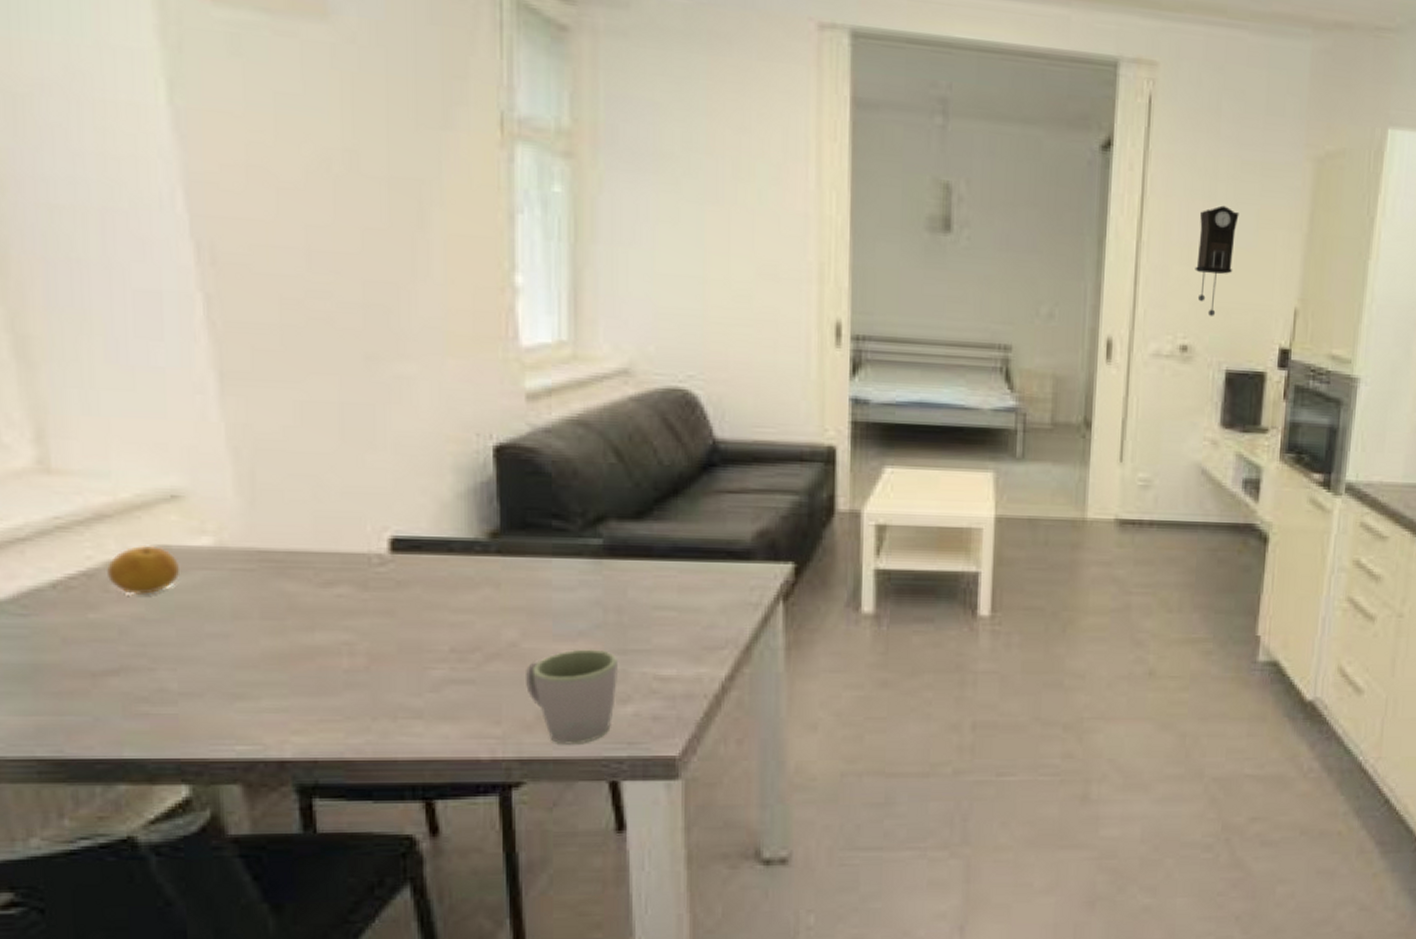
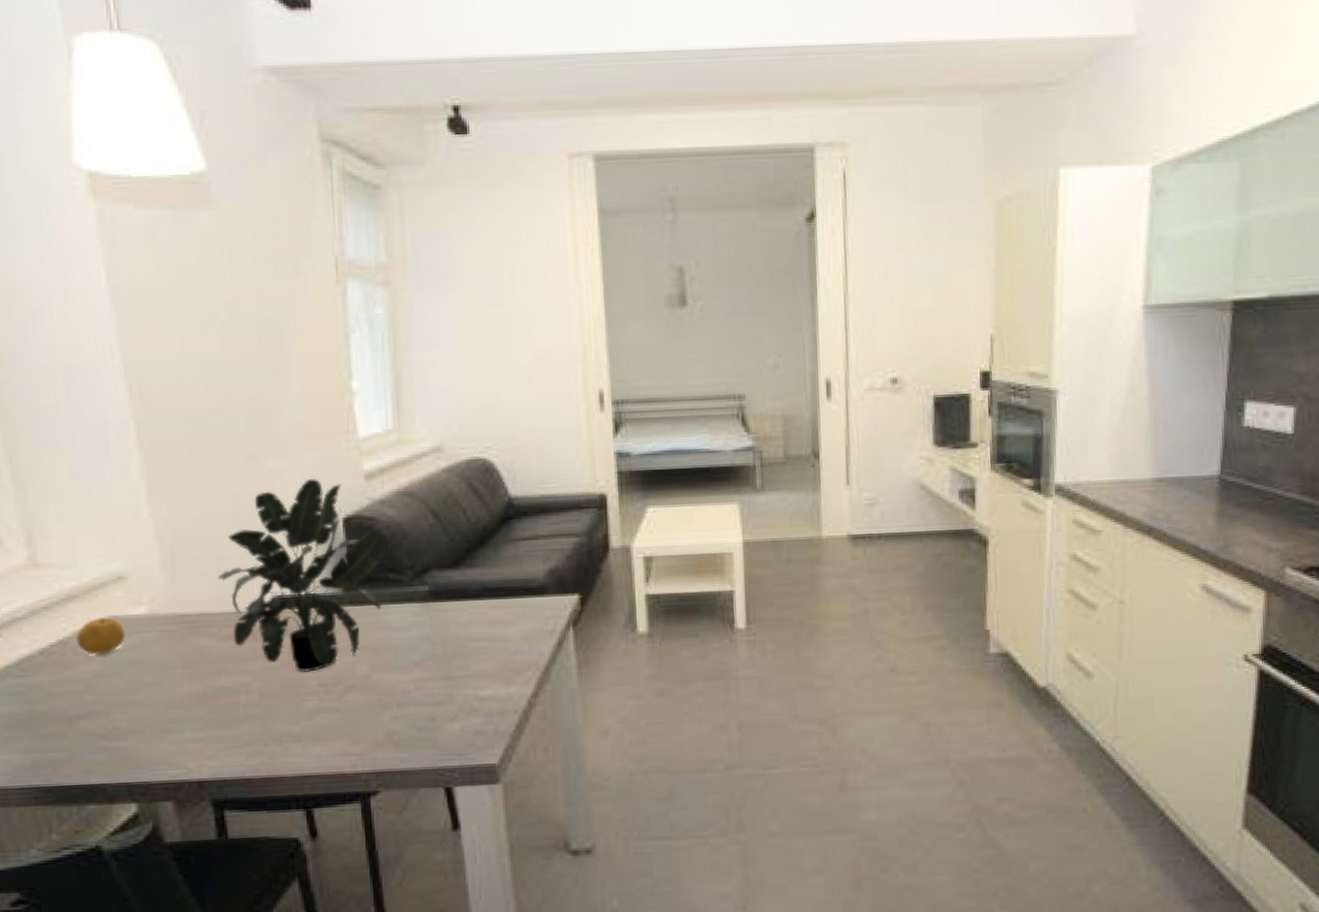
potted plant: none [315,393,549,634] -> present [217,479,385,672]
mug: present [526,649,619,745] -> none [376,677,447,758]
pendulum clock: present [1195,205,1239,317] -> none [897,254,932,351]

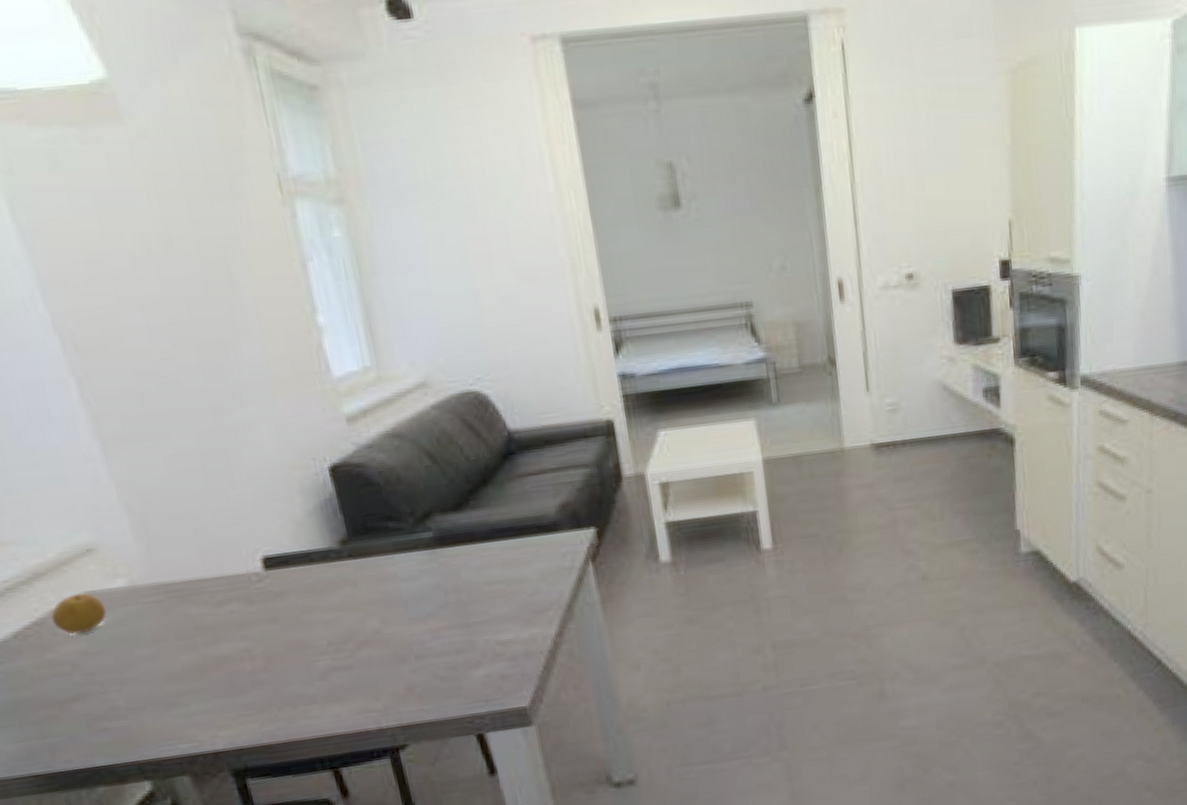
potted plant: present [217,479,385,672] -> none [198,427,384,633]

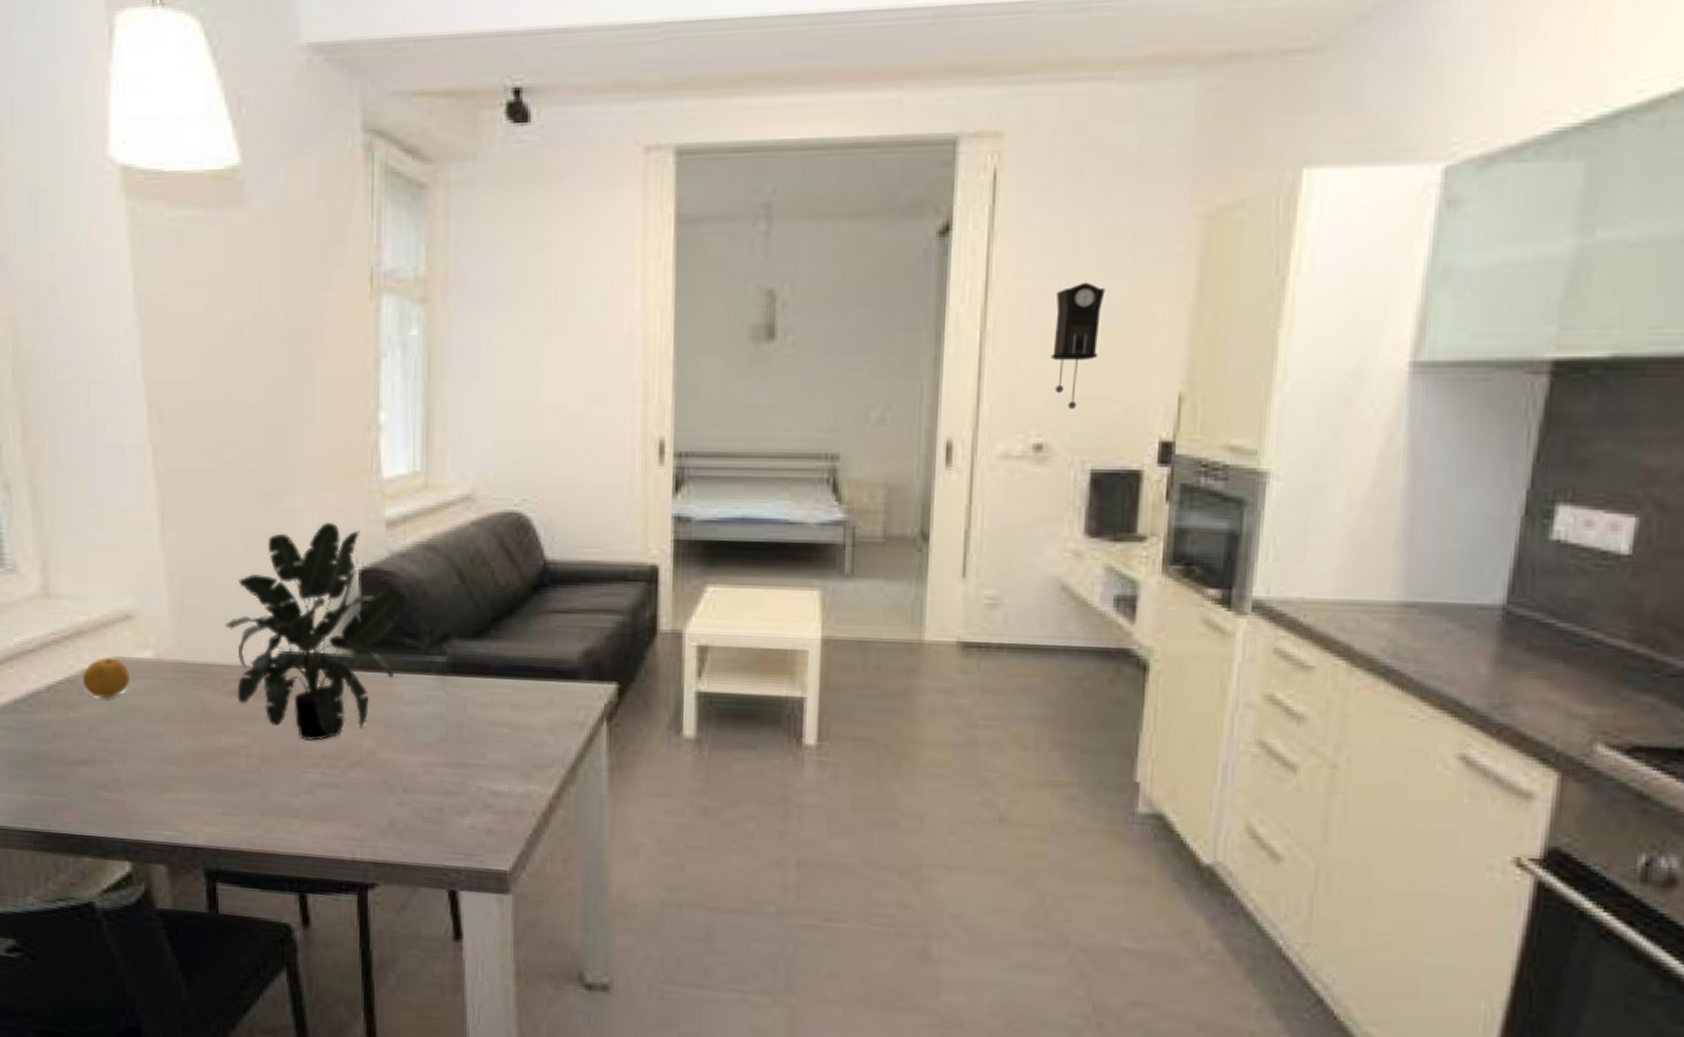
potted plant: none [198,427,384,633] -> present [225,523,403,741]
pendulum clock: none [906,134,945,243] -> present [1051,282,1106,410]

